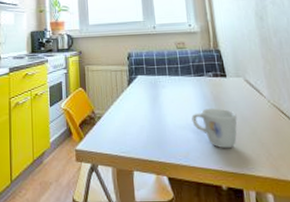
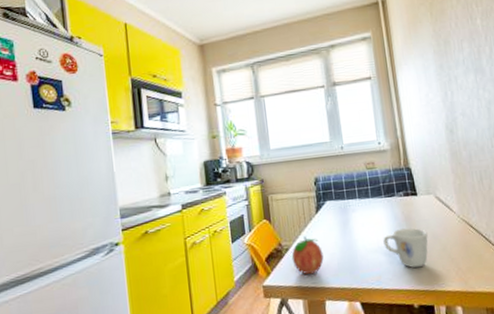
fruit: none [103,107,133,144] -> present [291,236,324,275]

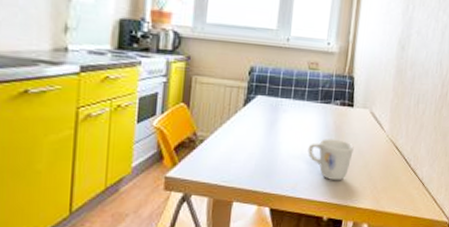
fruit: present [291,236,324,275] -> none [205,129,242,172]

